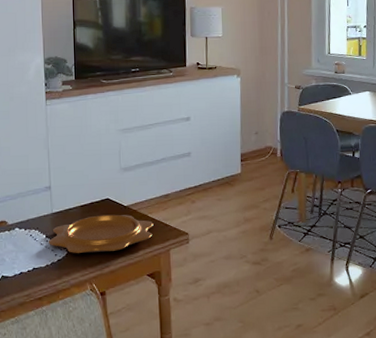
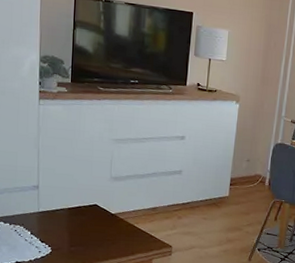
decorative bowl: present [48,214,154,253] -> none [32,219,139,255]

